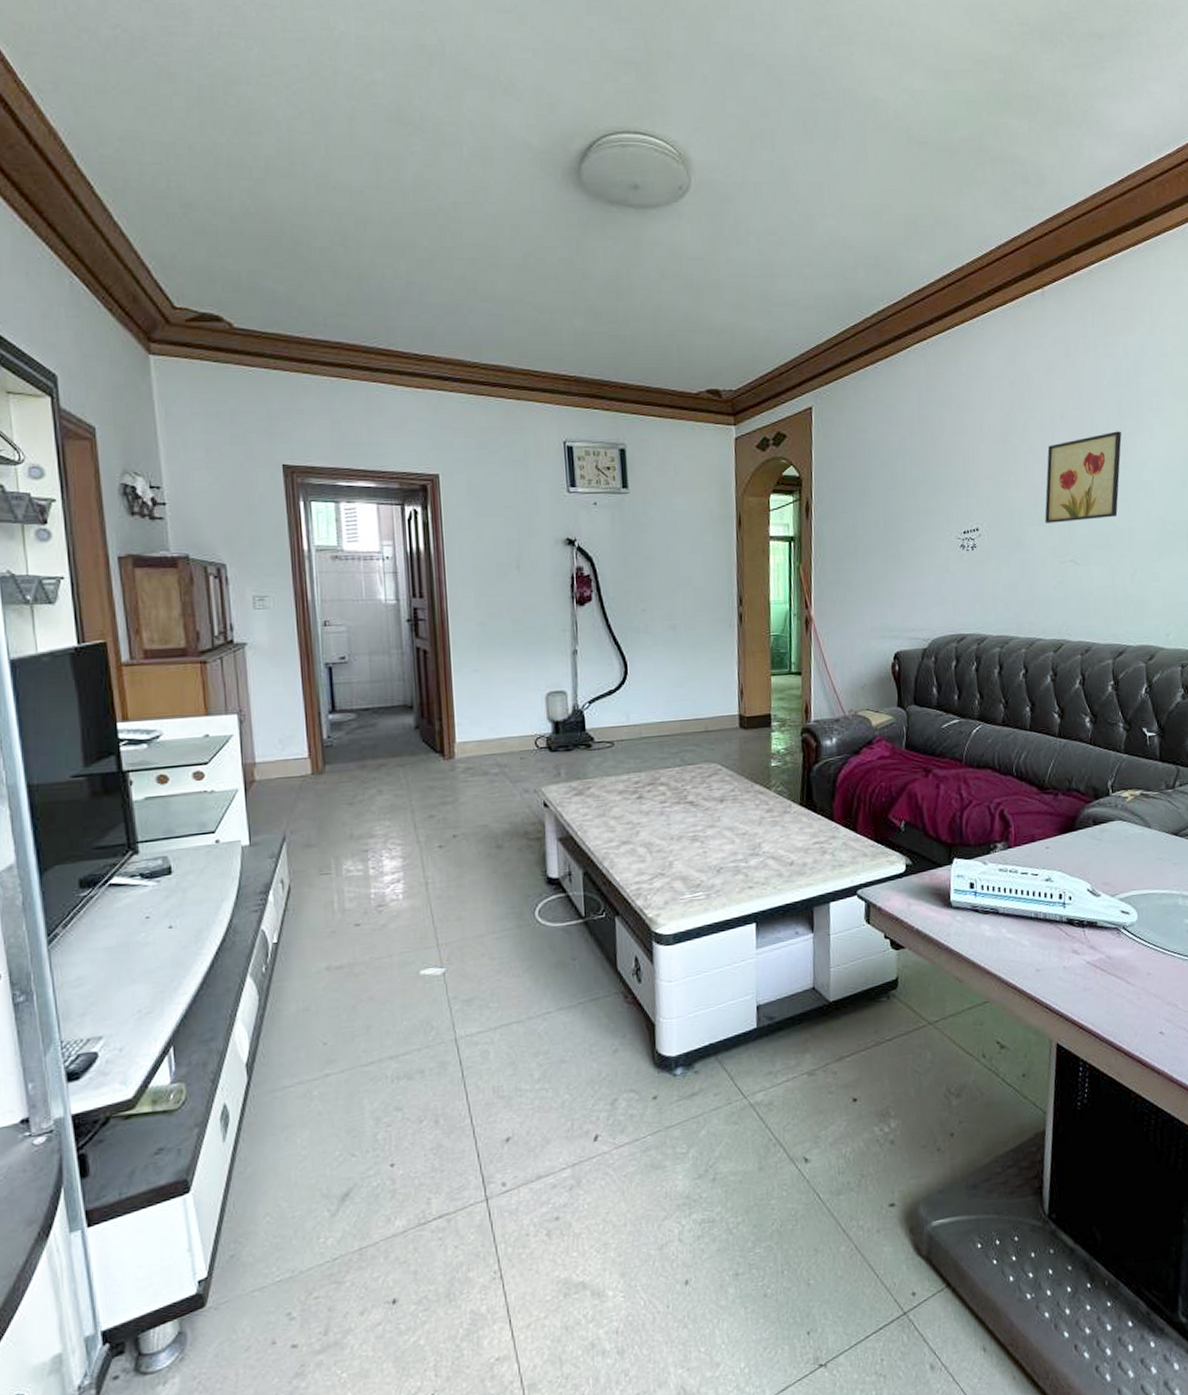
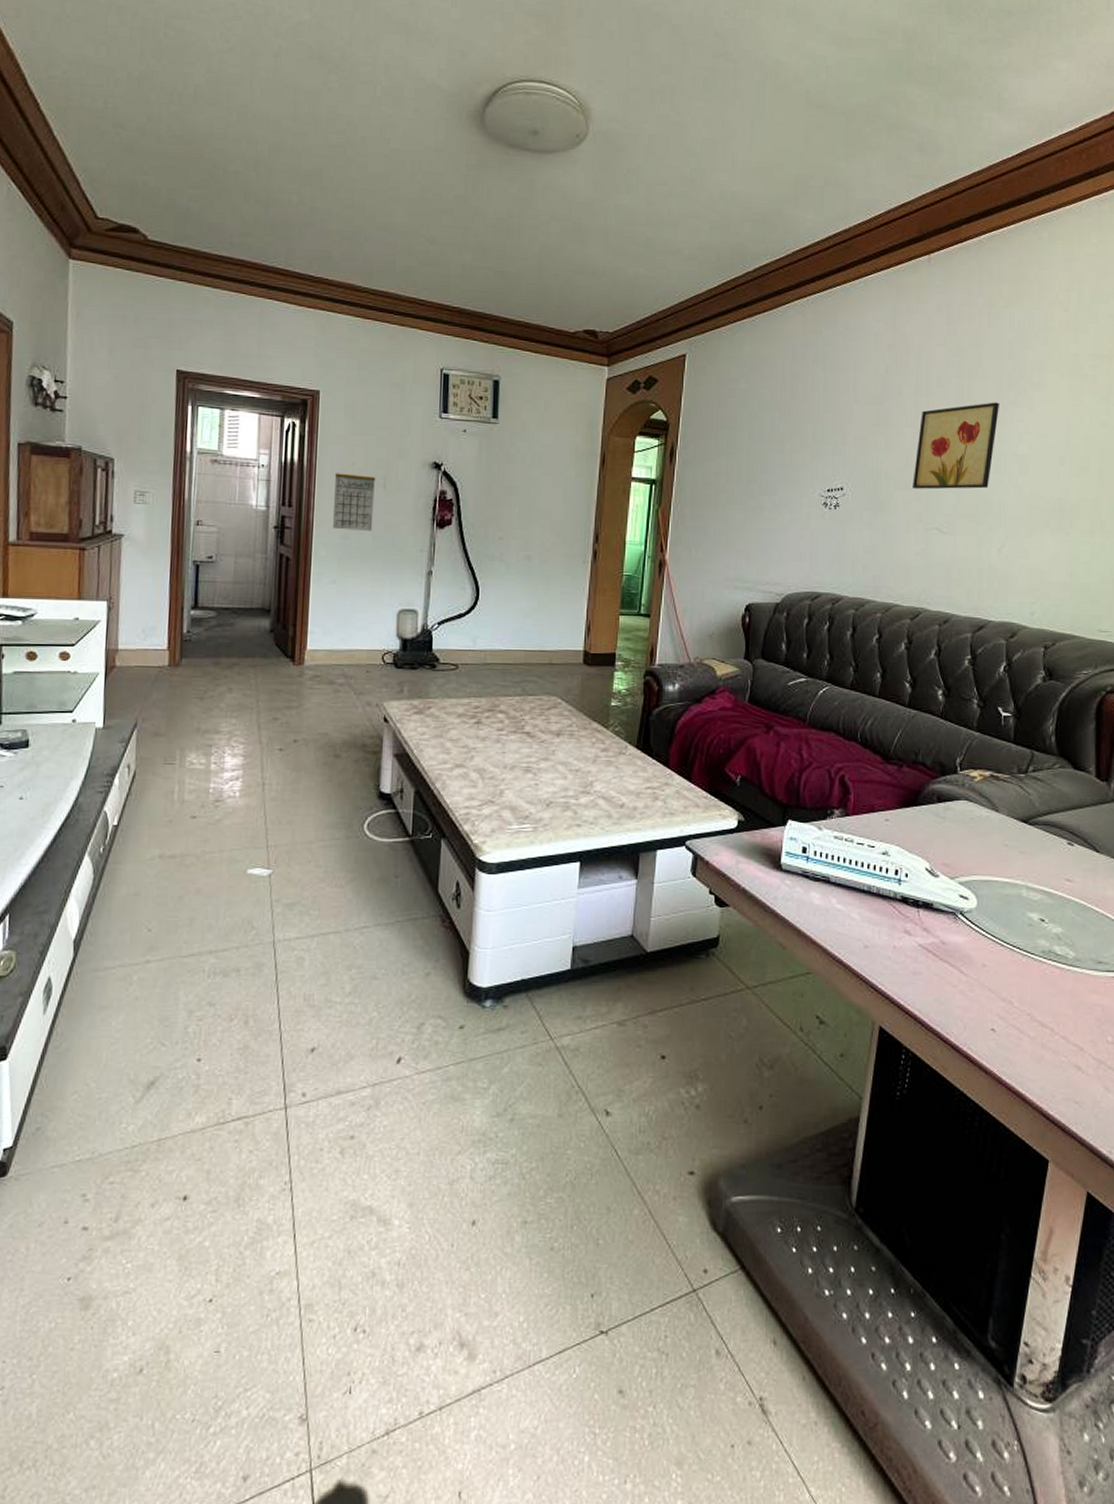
calendar: none [464,546,511,617] -> present [333,463,376,531]

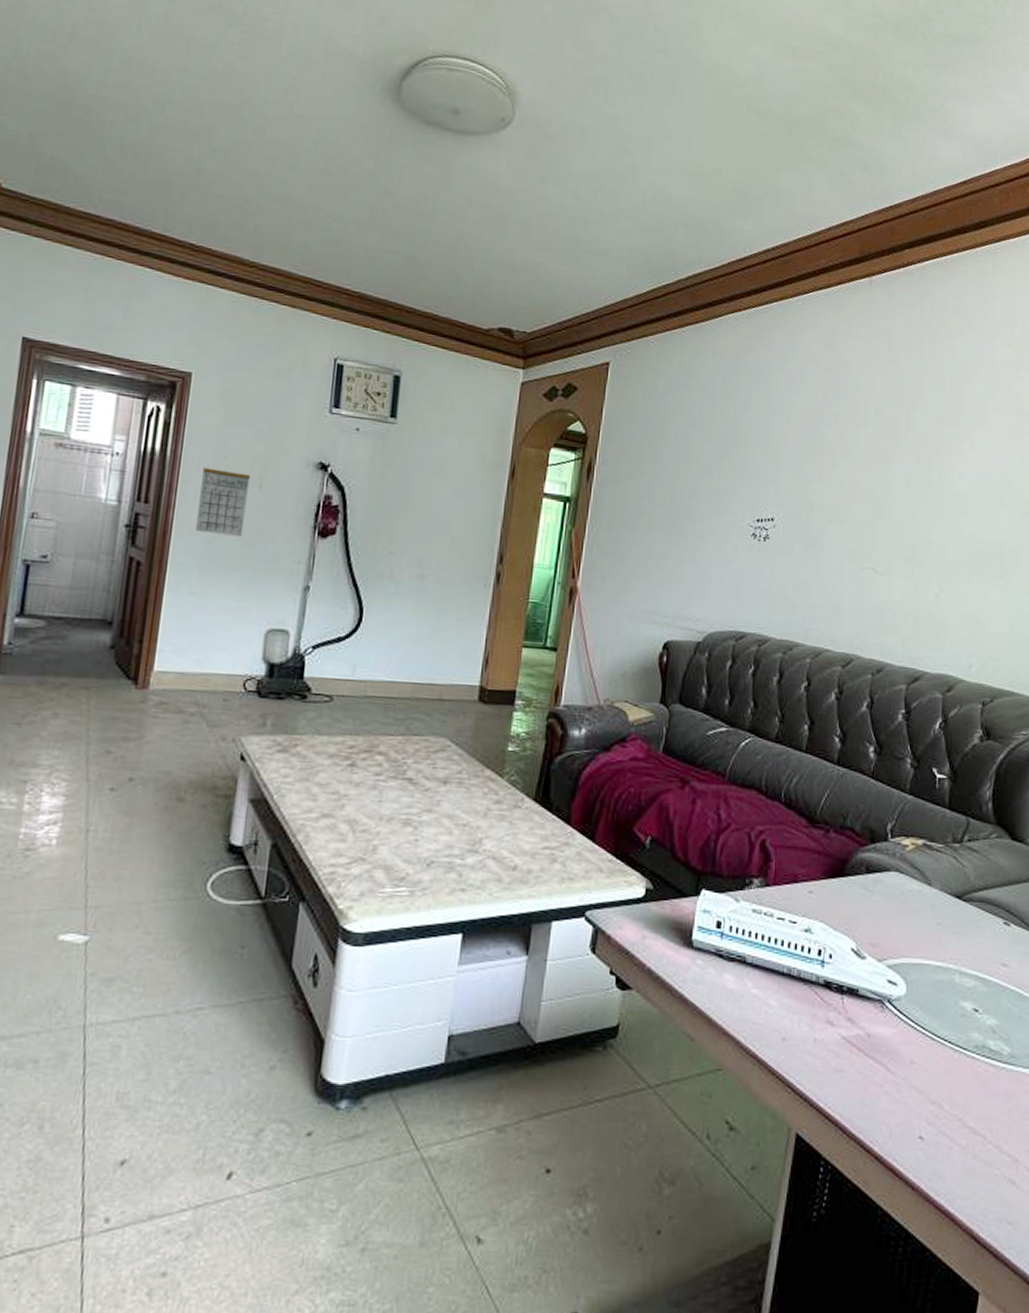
wall art: present [913,402,999,489] -> none [847,436,939,528]

